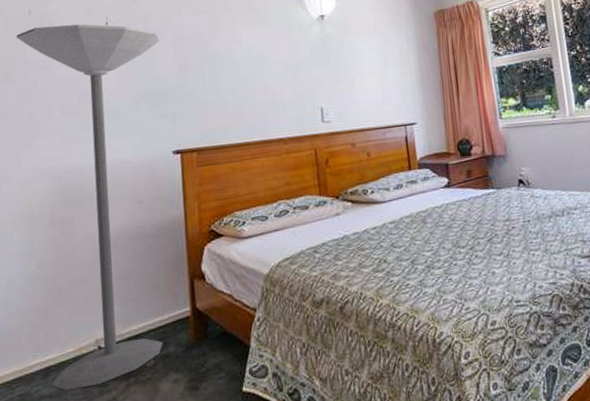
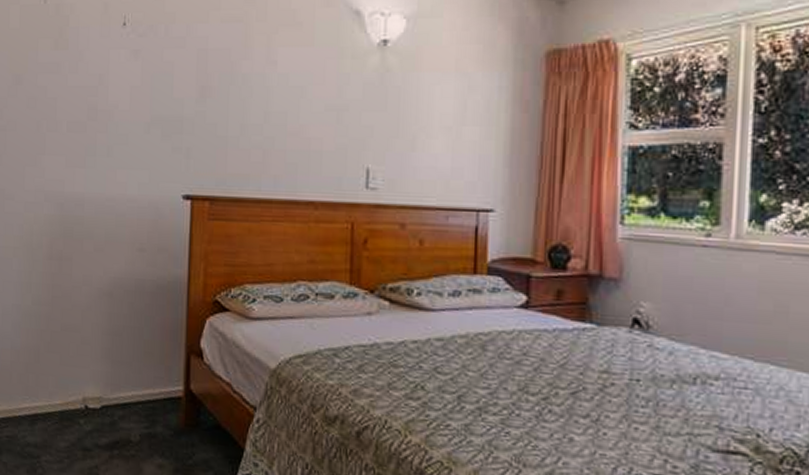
floor lamp: present [17,24,163,391] -> none [30,21,181,448]

